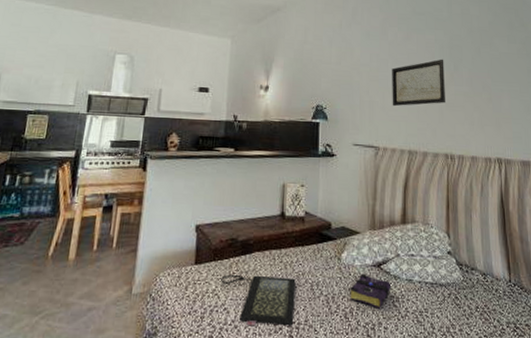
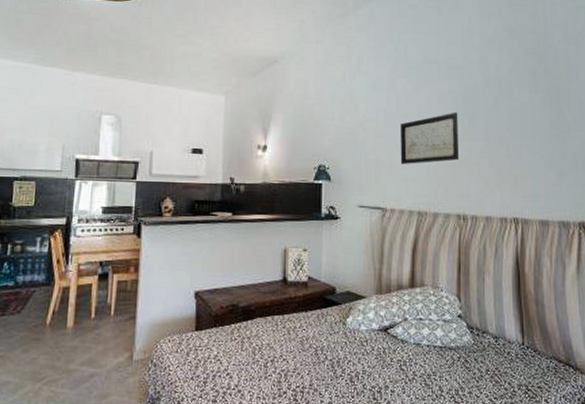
clutch bag: present [221,275,296,327] -> none [223,340,300,391]
book: present [350,273,392,309] -> none [355,338,399,372]

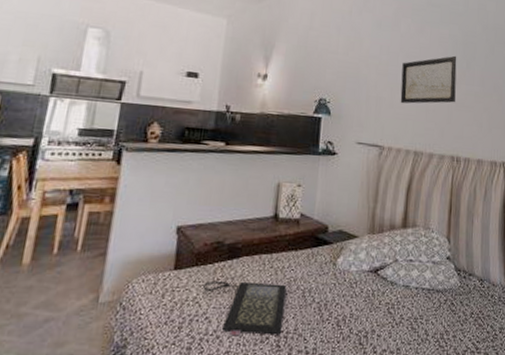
clutch bag: none [223,340,300,391] -> present [203,281,287,336]

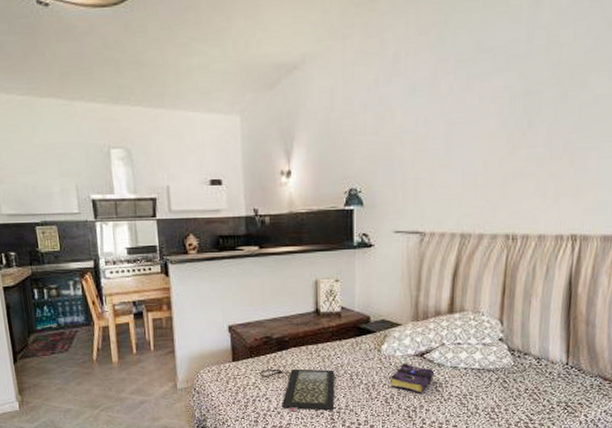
book: none [343,279,388,316] -> present [390,363,435,393]
wall art: present [400,55,457,104] -> none [442,113,515,182]

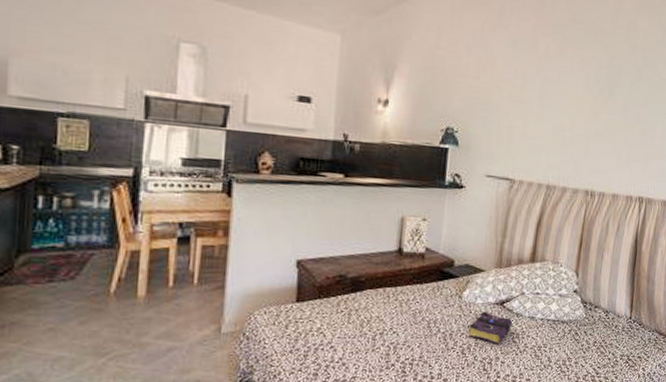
clutch bag: present [260,368,335,412] -> none [327,313,412,363]

